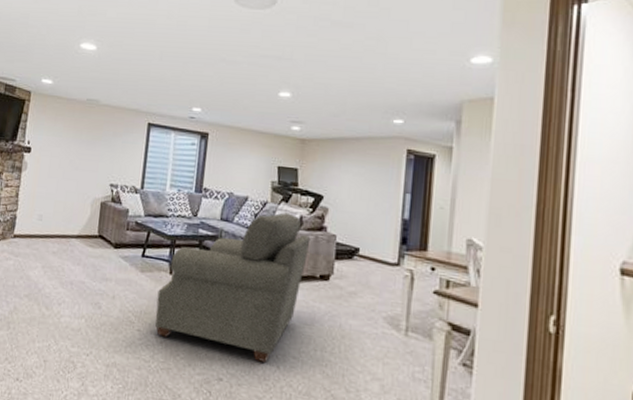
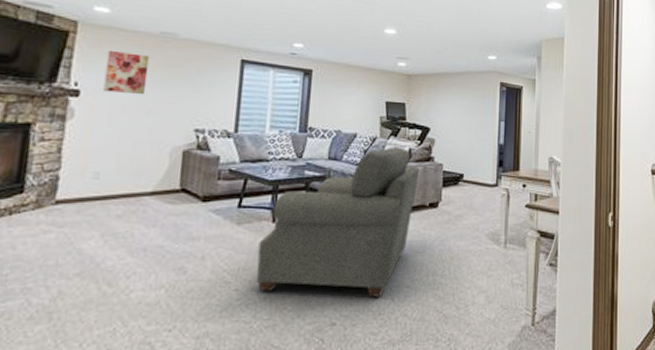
wall art: none [46,115,79,153] -> present [103,50,150,95]

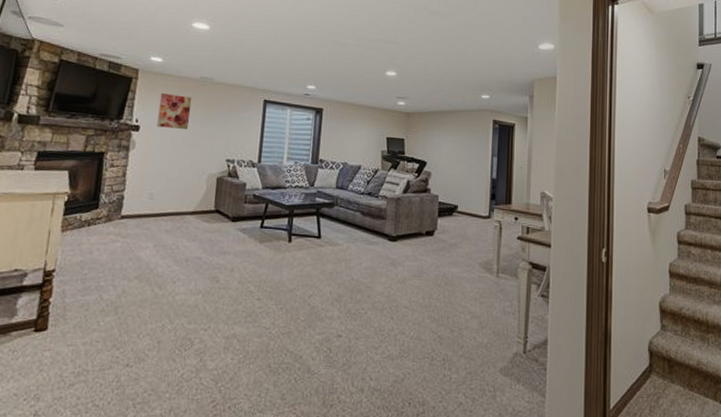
chair: present [256,147,420,297] -> none [275,178,417,315]

